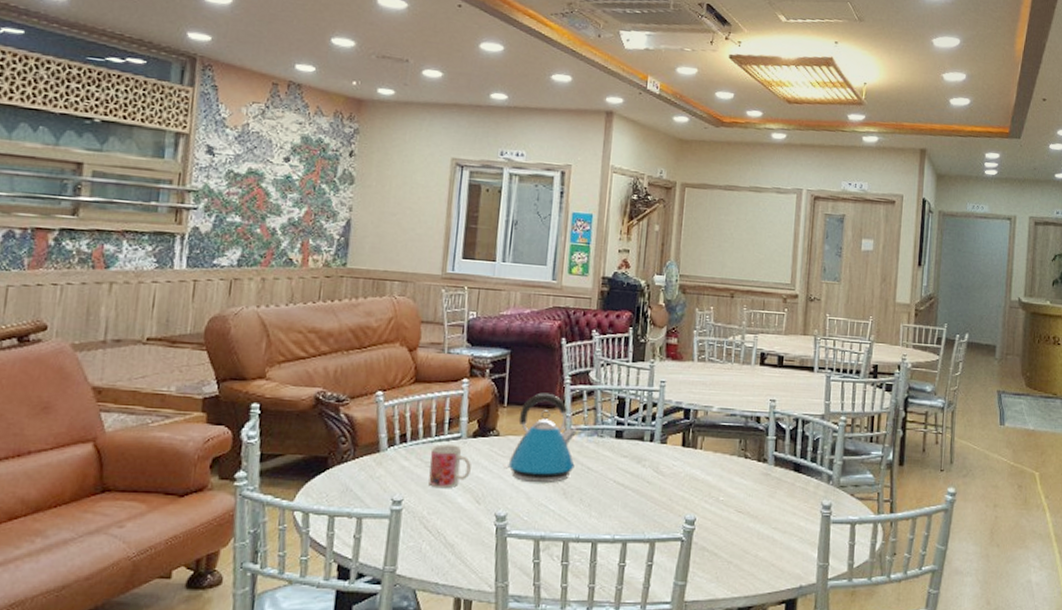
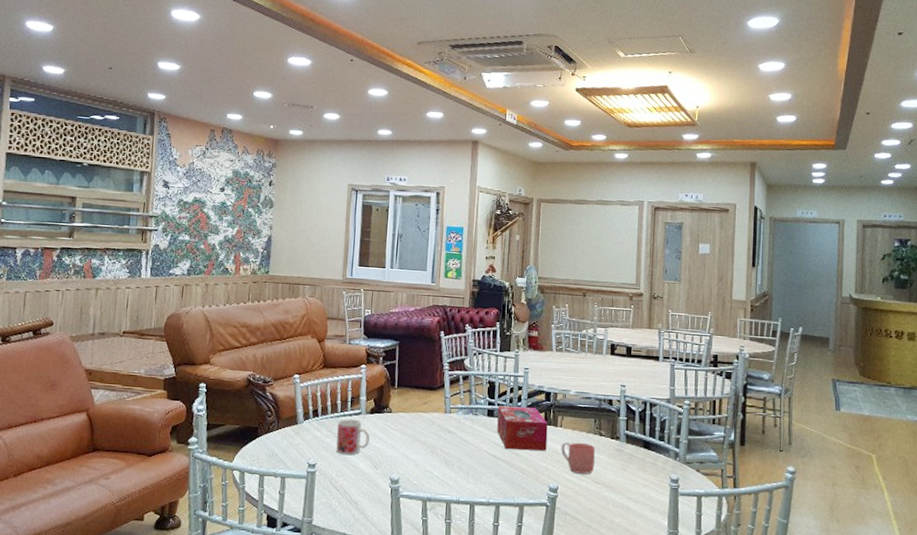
kettle: present [502,393,578,482] -> none [394,377,456,453]
tissue box: none [626,425,686,477] -> present [497,406,548,451]
mug: none [700,467,740,503] -> present [561,442,596,474]

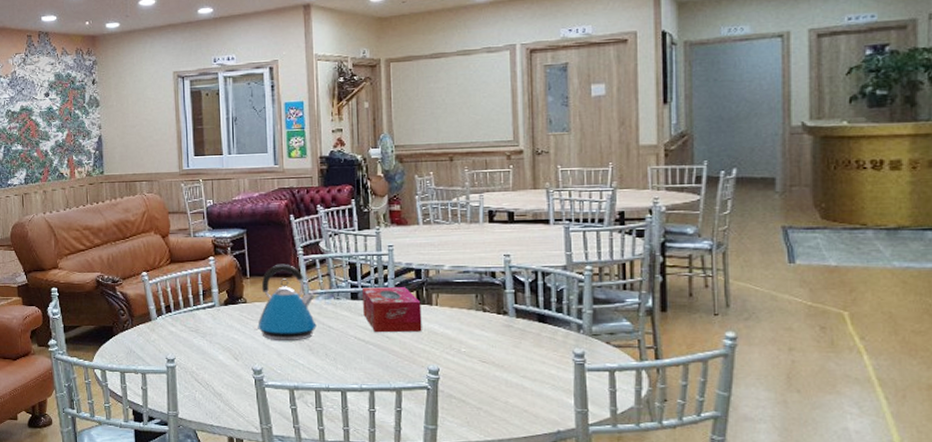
mug: present [336,419,370,456] -> none [191,312,227,349]
kettle: none [394,377,456,453] -> present [252,264,317,340]
mug: present [561,442,596,474] -> none [438,321,481,354]

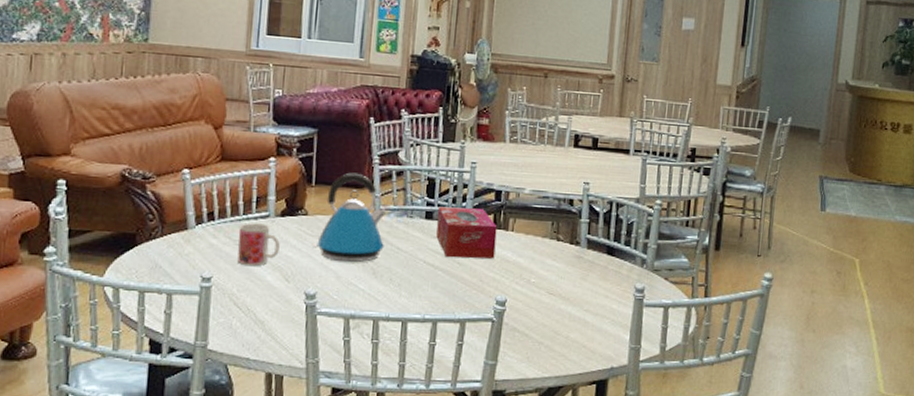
mug: none [191,312,227,349] -> present [237,223,280,267]

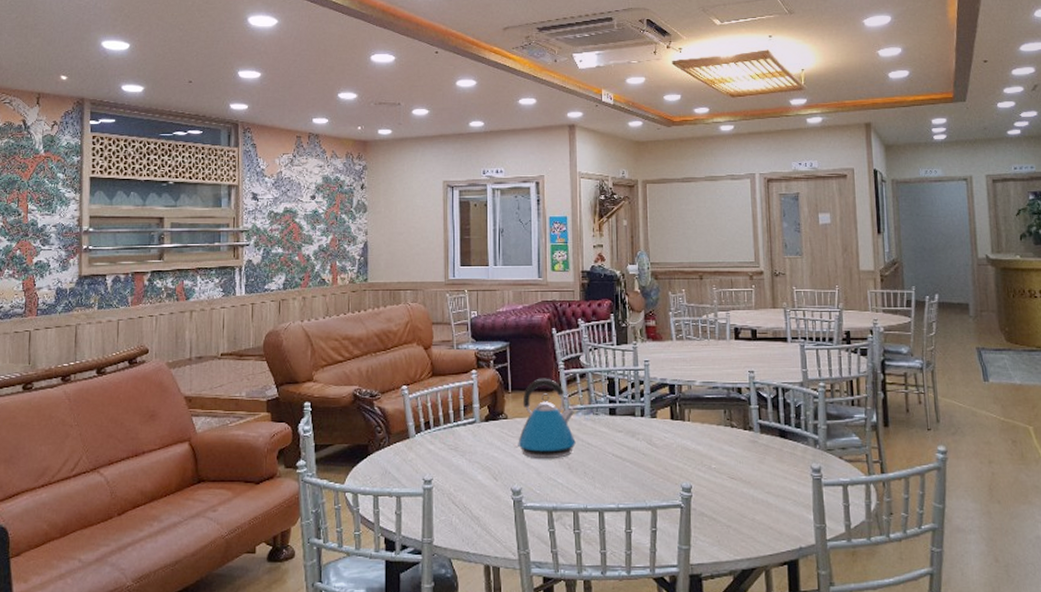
mug: present [237,223,280,267] -> none [451,429,486,468]
tissue box: present [436,206,498,259] -> none [619,403,676,450]

